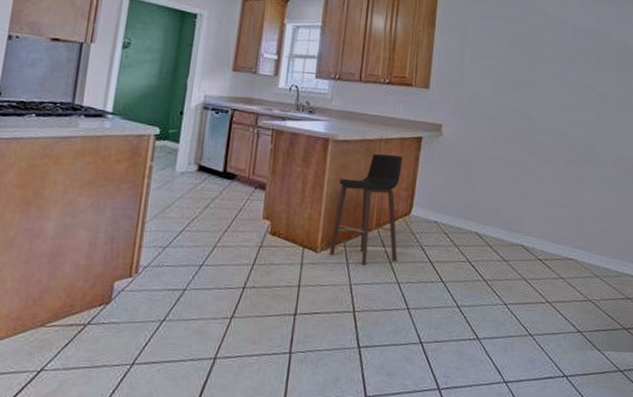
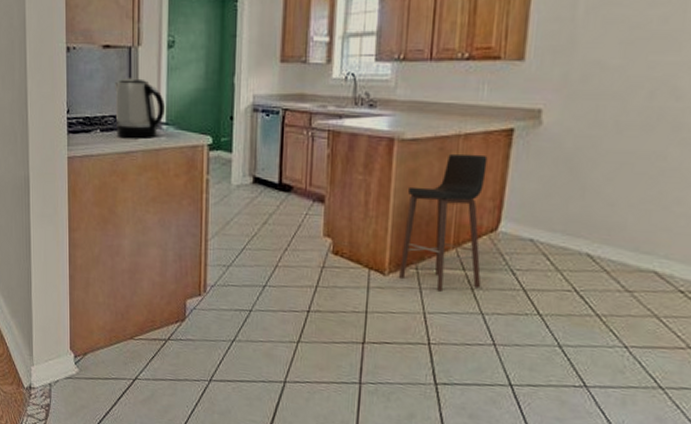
kettle: none [54,69,113,126] -> present [115,78,164,140]

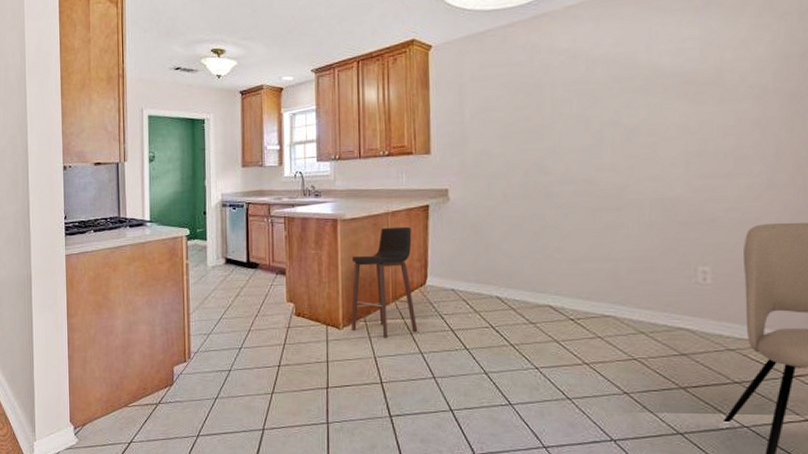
kettle: present [115,78,164,140] -> none [106,187,148,236]

